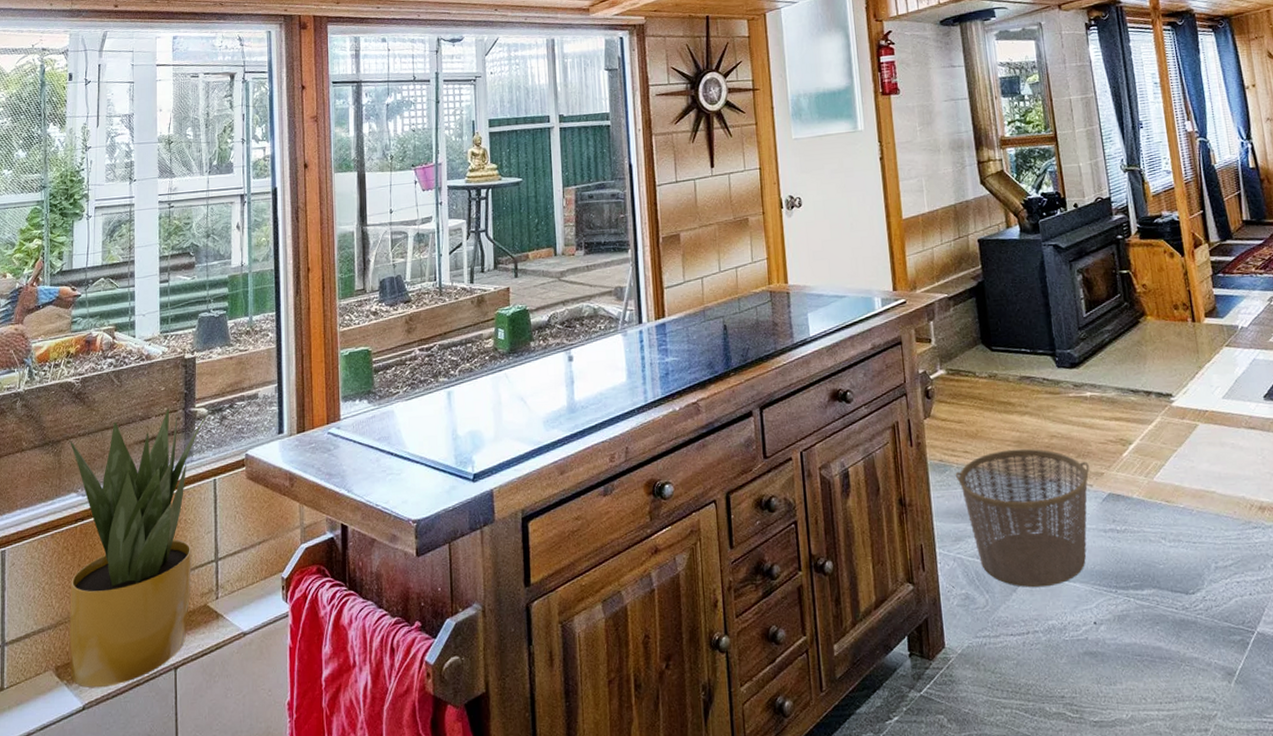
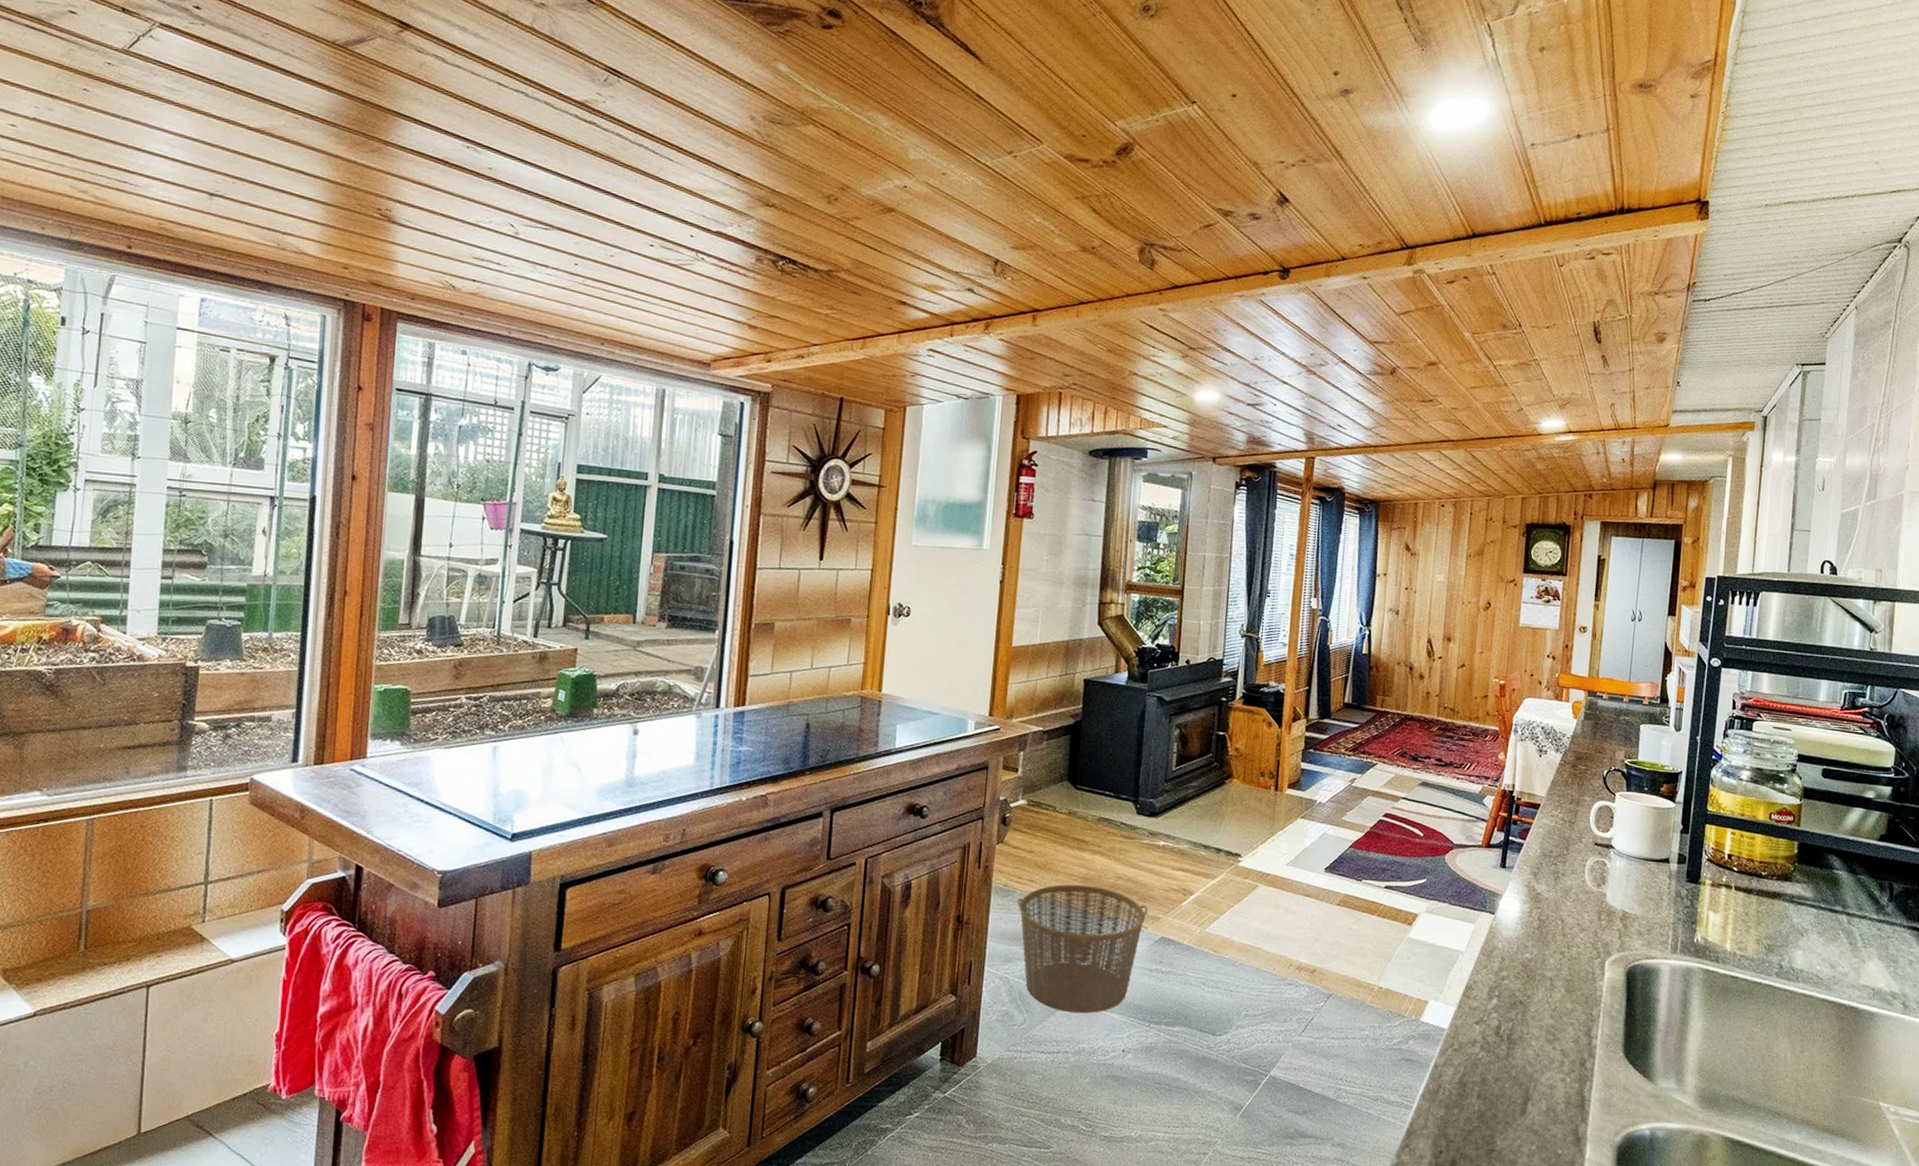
planter: present [68,408,208,688] -> none [20,717,209,996]

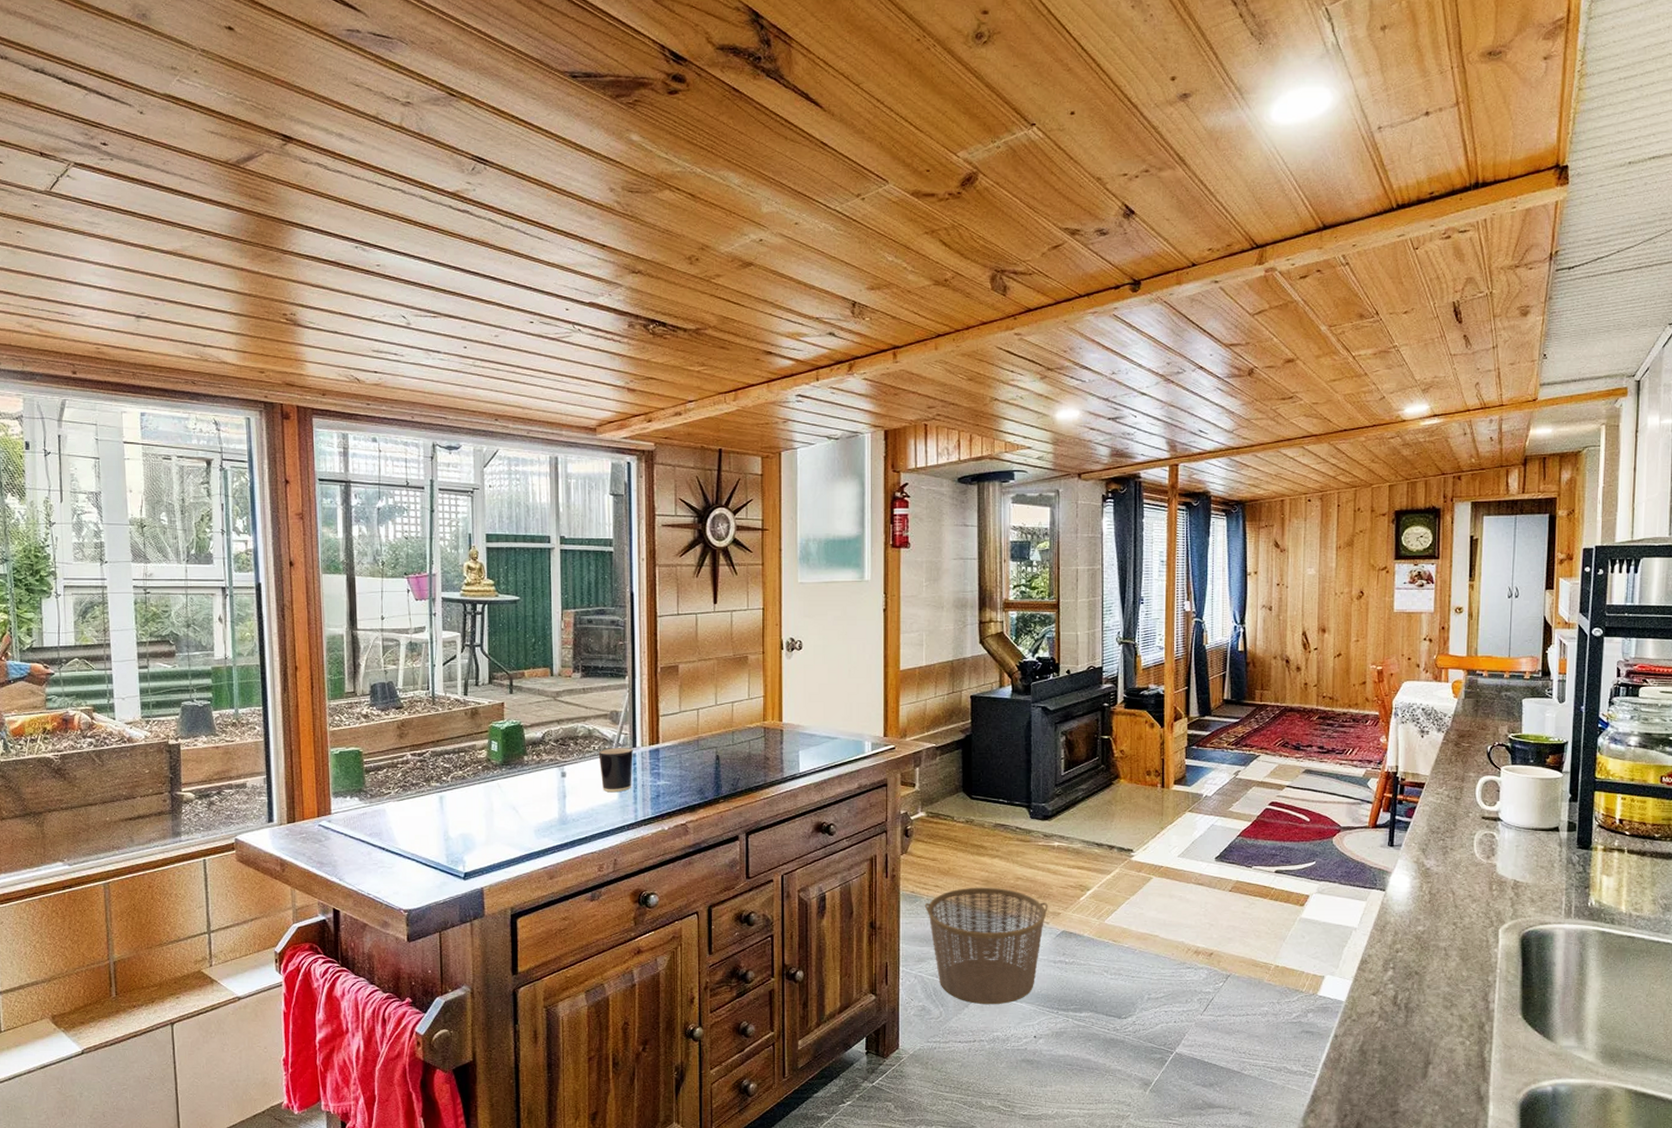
mug: none [677,706,716,756] -> present [598,748,633,793]

